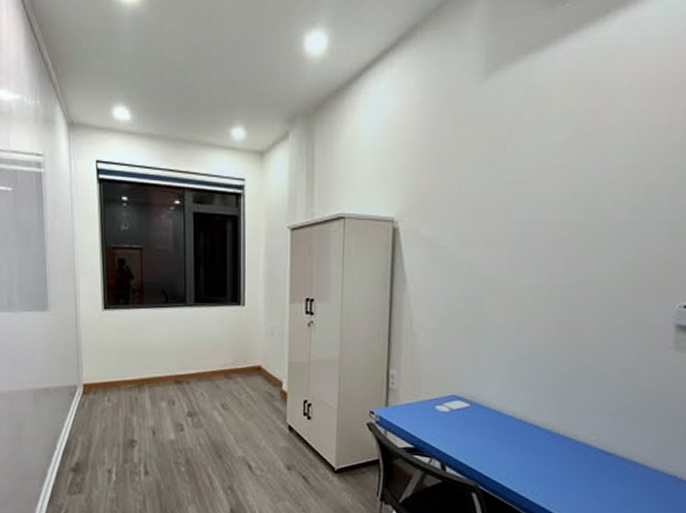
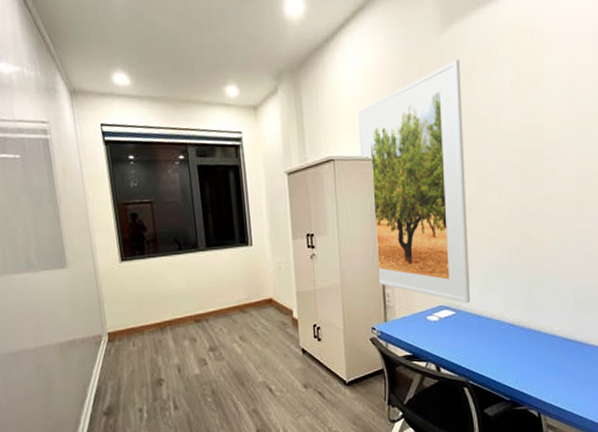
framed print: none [375,111,504,397] -> present [357,59,471,304]

